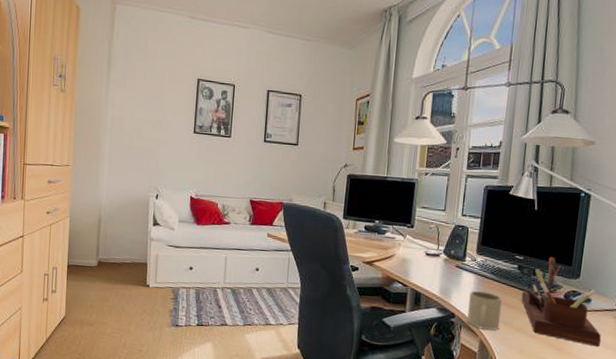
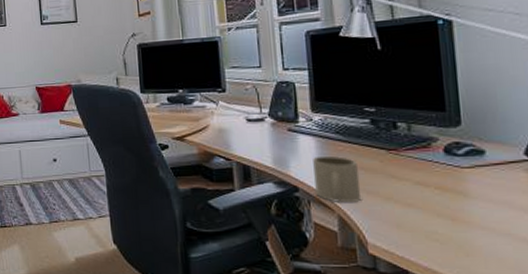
desk organizer: present [521,257,602,347] -> none [382,103,514,212]

